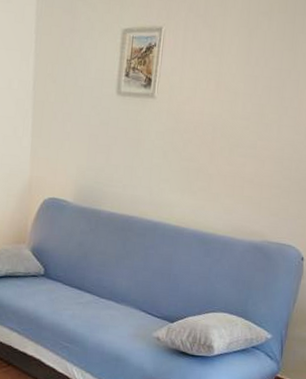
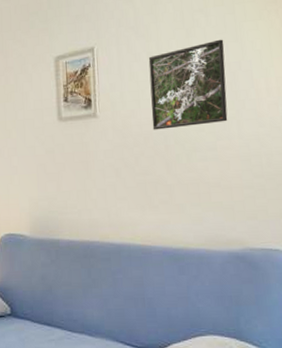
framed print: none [203,45,281,124] -> present [148,39,228,130]

